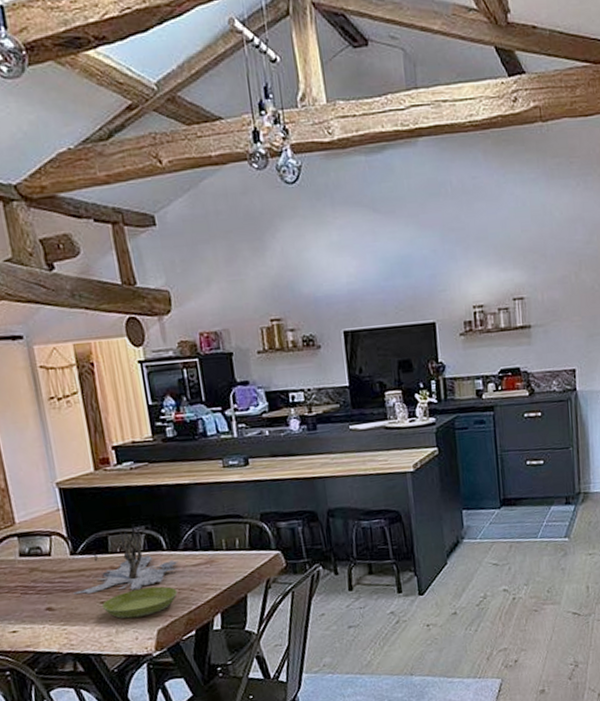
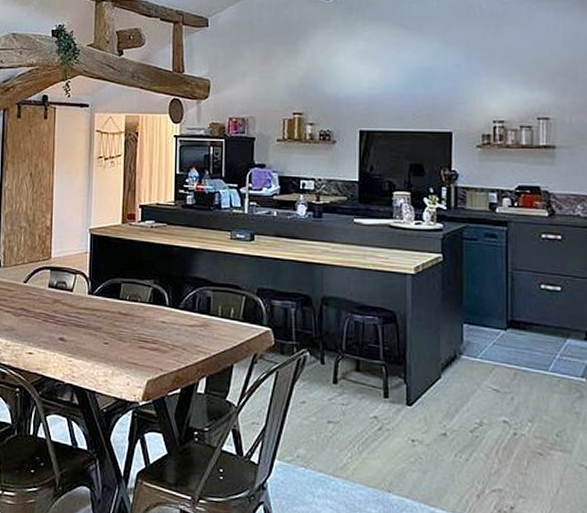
plant: present [73,524,181,595] -> none [84,277,178,338]
saucer: present [101,586,178,619] -> none [104,337,171,365]

